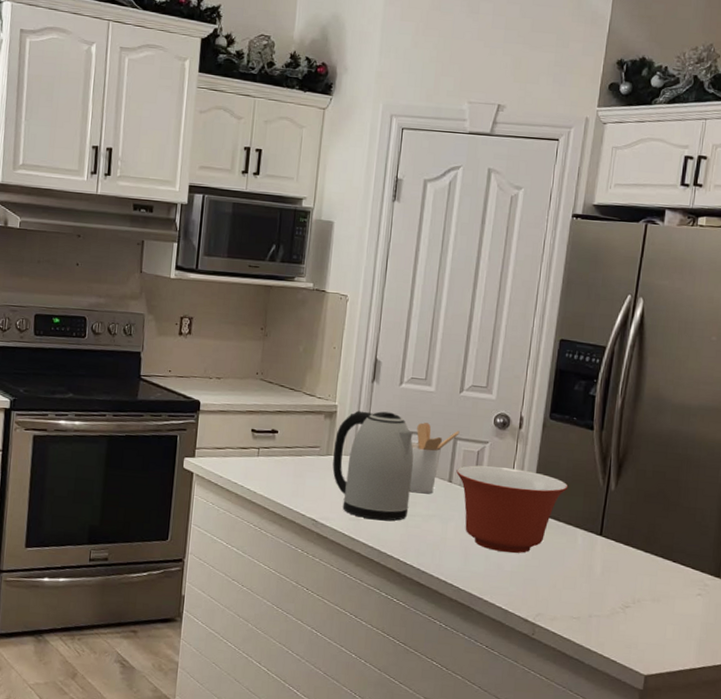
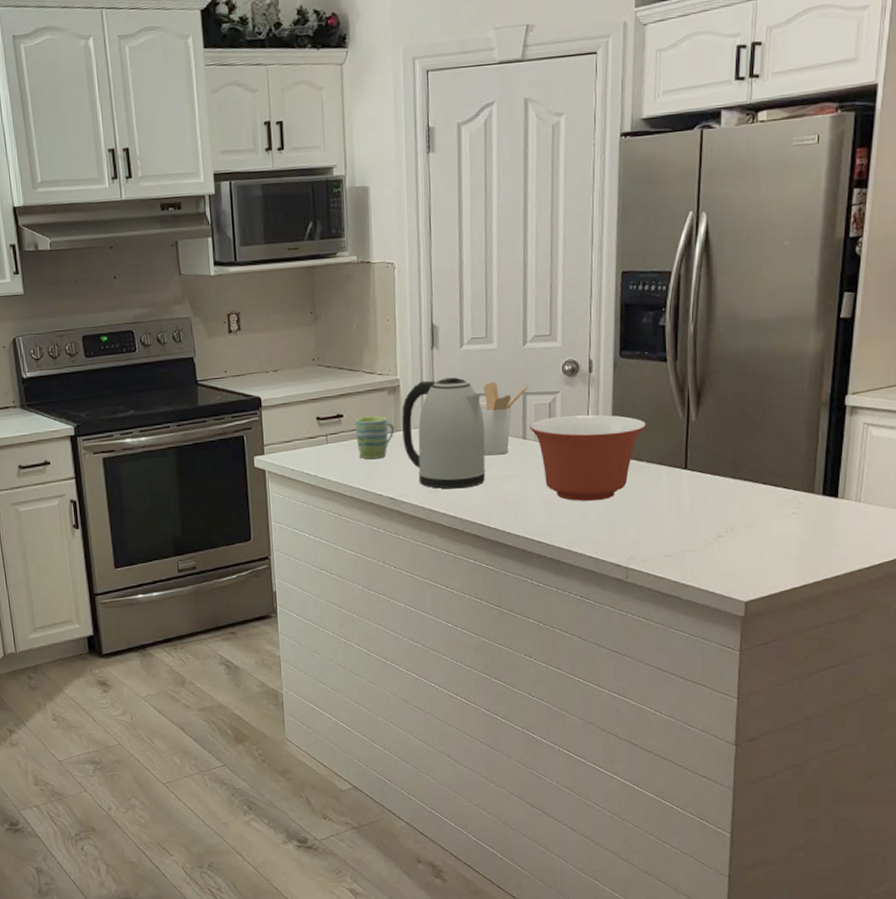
mug: none [287,435,327,479] -> present [355,415,395,460]

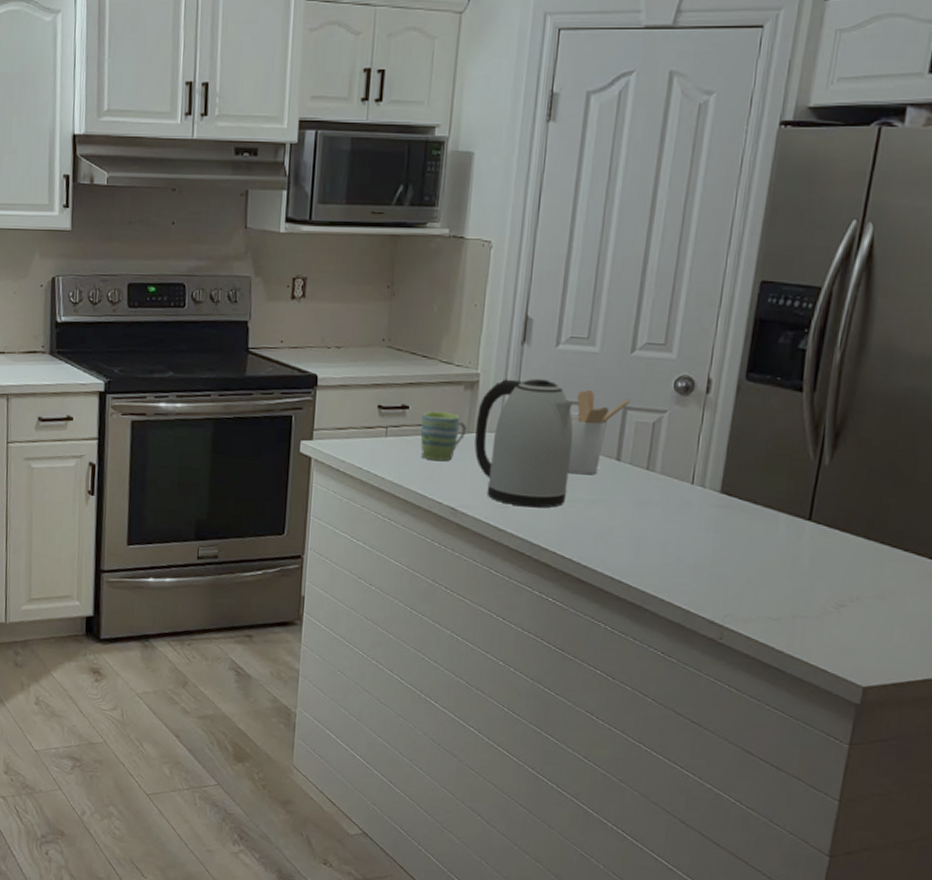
mixing bowl: present [529,414,647,501] -> none [626,439,769,543]

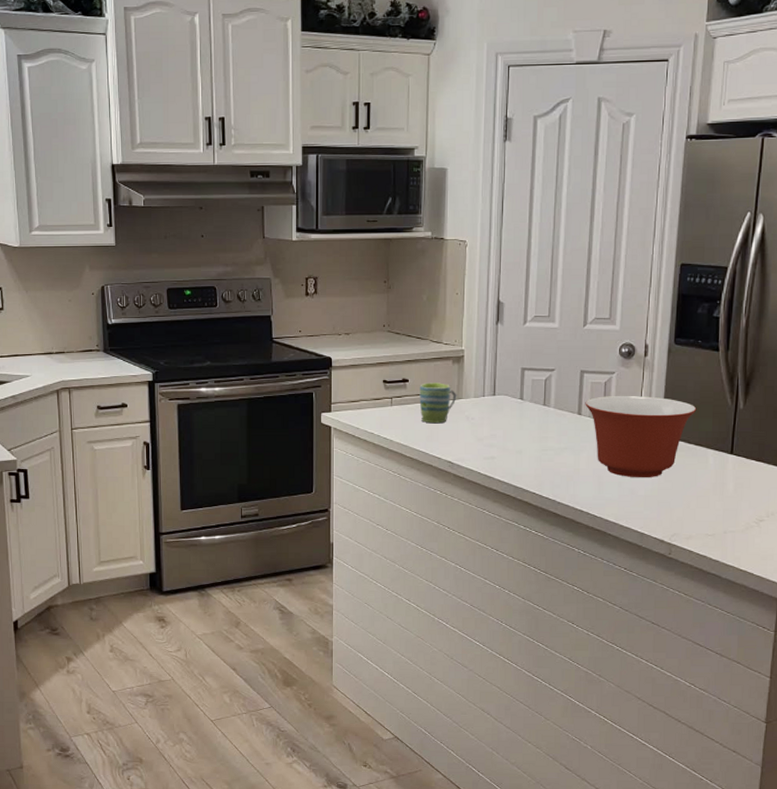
kettle: present [474,379,574,508] -> none [464,352,543,457]
utensil holder: present [567,390,631,475] -> none [540,359,586,428]
mixing bowl: none [626,439,769,543] -> present [585,396,697,477]

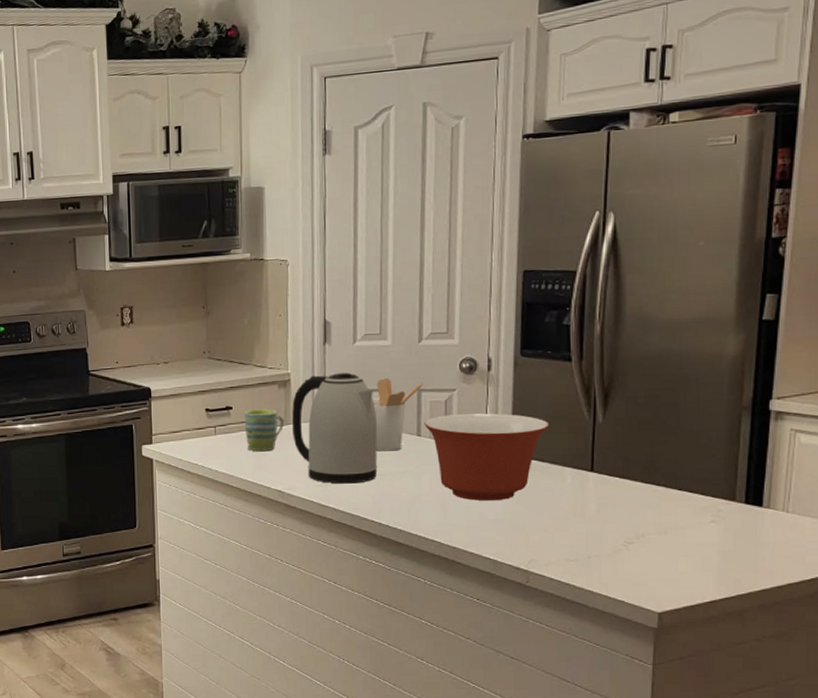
kettle: none [464,352,543,457] -> present [292,372,378,484]
utensil holder: none [540,359,586,428] -> present [373,378,423,452]

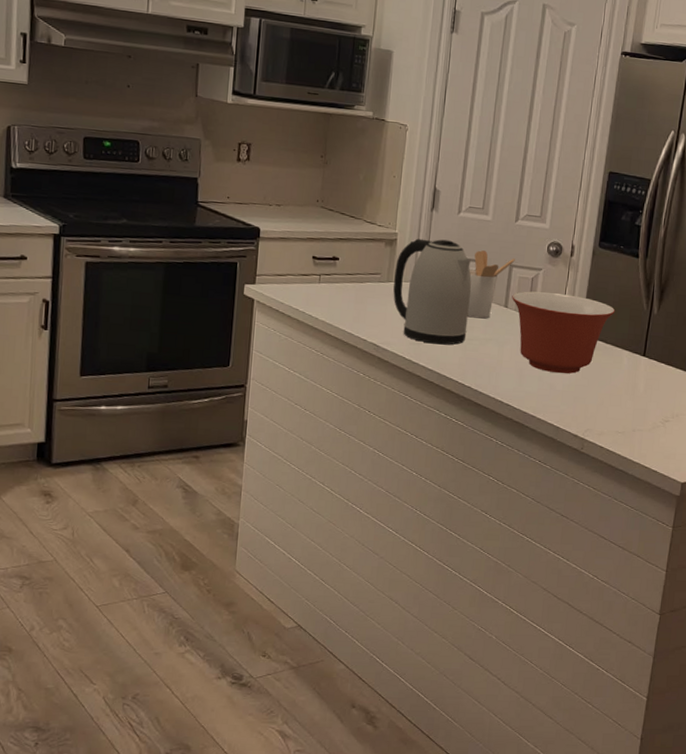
mug: present [244,408,285,452] -> none [348,262,387,305]

